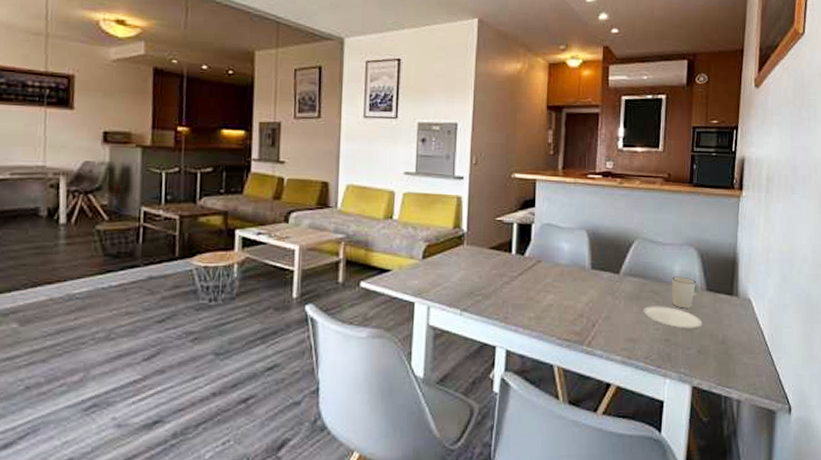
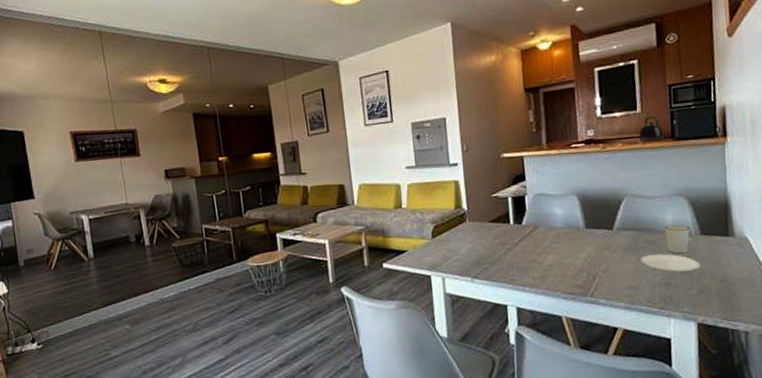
kettle: none [657,156,683,185] -> present [638,115,665,142]

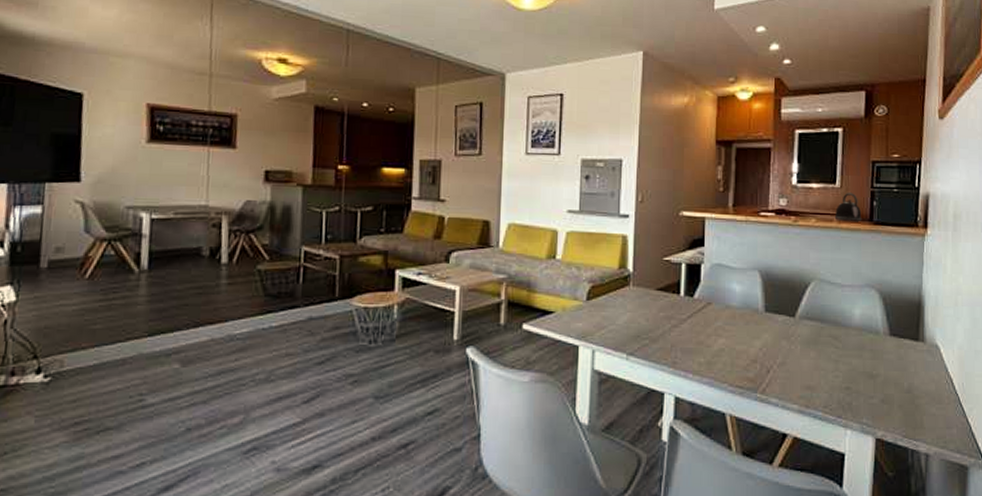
plate: present [640,253,701,272] -> none [821,351,886,377]
cup: present [665,224,693,254] -> none [852,320,880,355]

